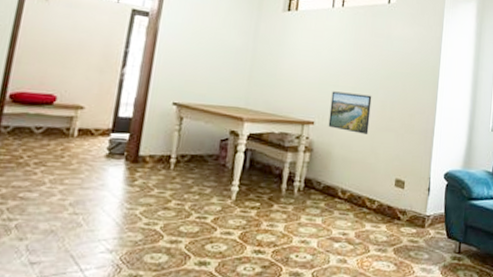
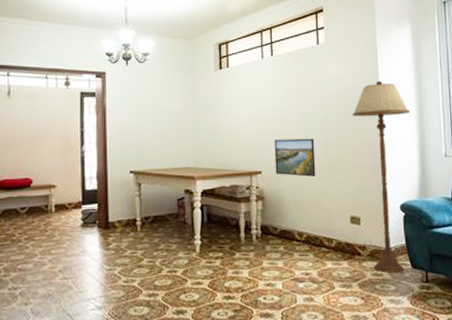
floor lamp: none [411,48,466,242] -> present [352,80,411,274]

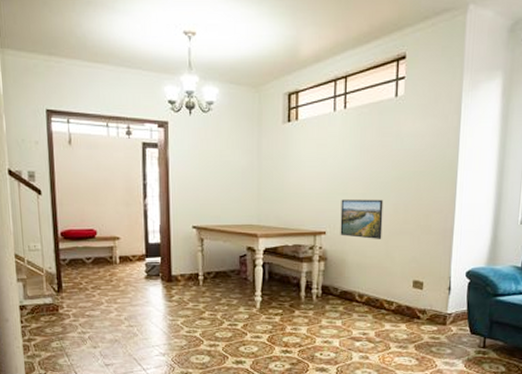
floor lamp: present [352,80,411,274] -> none [426,139,490,338]

